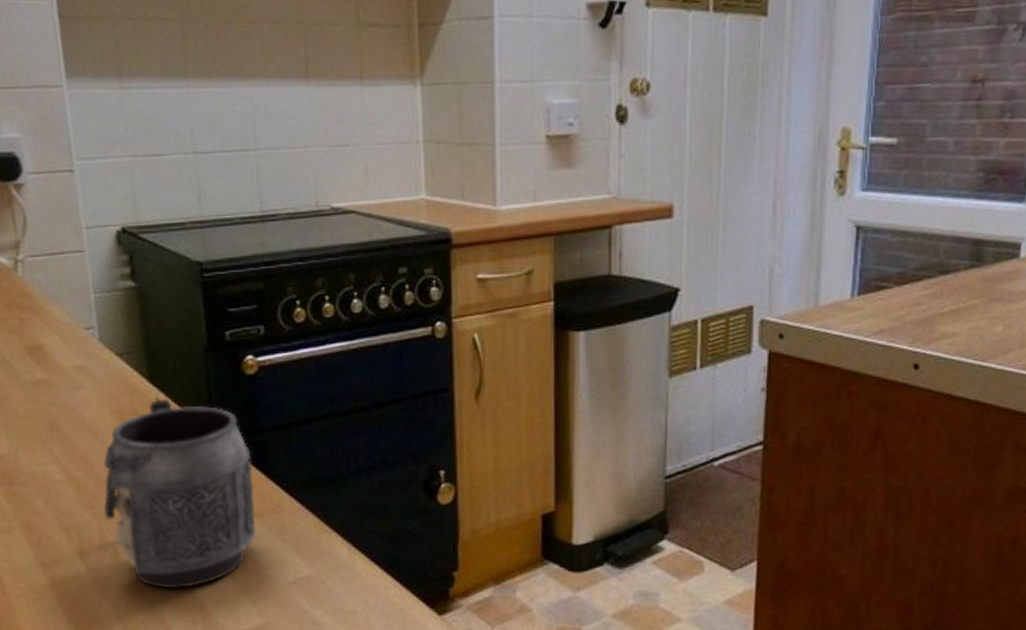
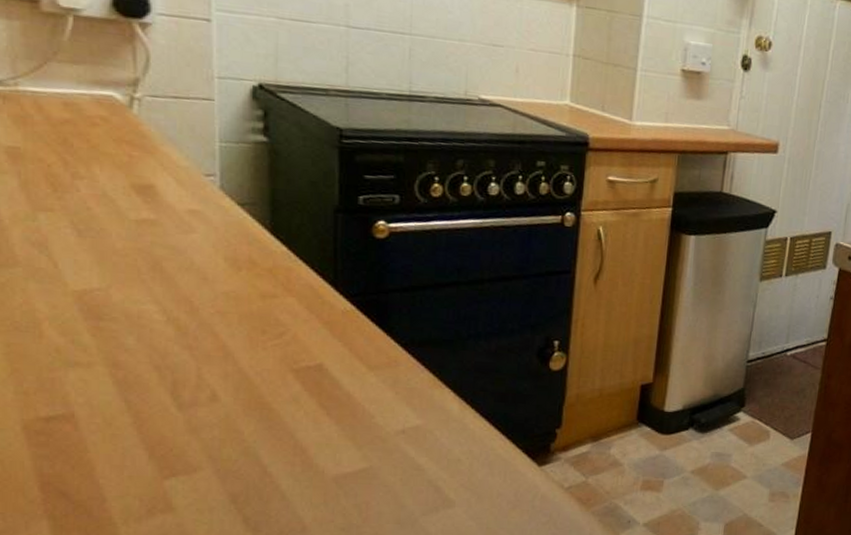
mug: present [103,396,256,589] -> none [204,248,372,432]

